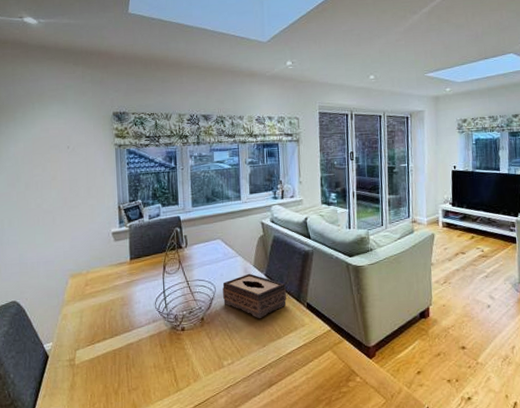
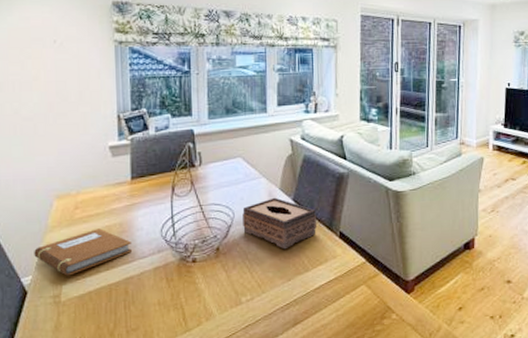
notebook: none [54,302,131,343] -> present [34,228,131,276]

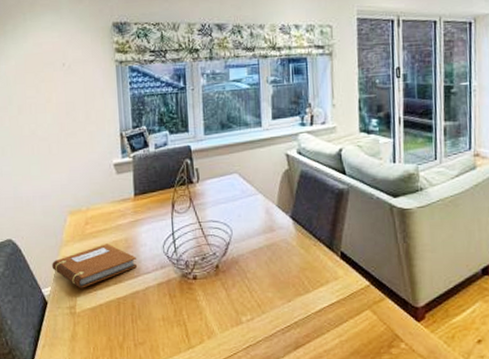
tissue box: present [242,197,316,250] -> none [240,214,316,269]

